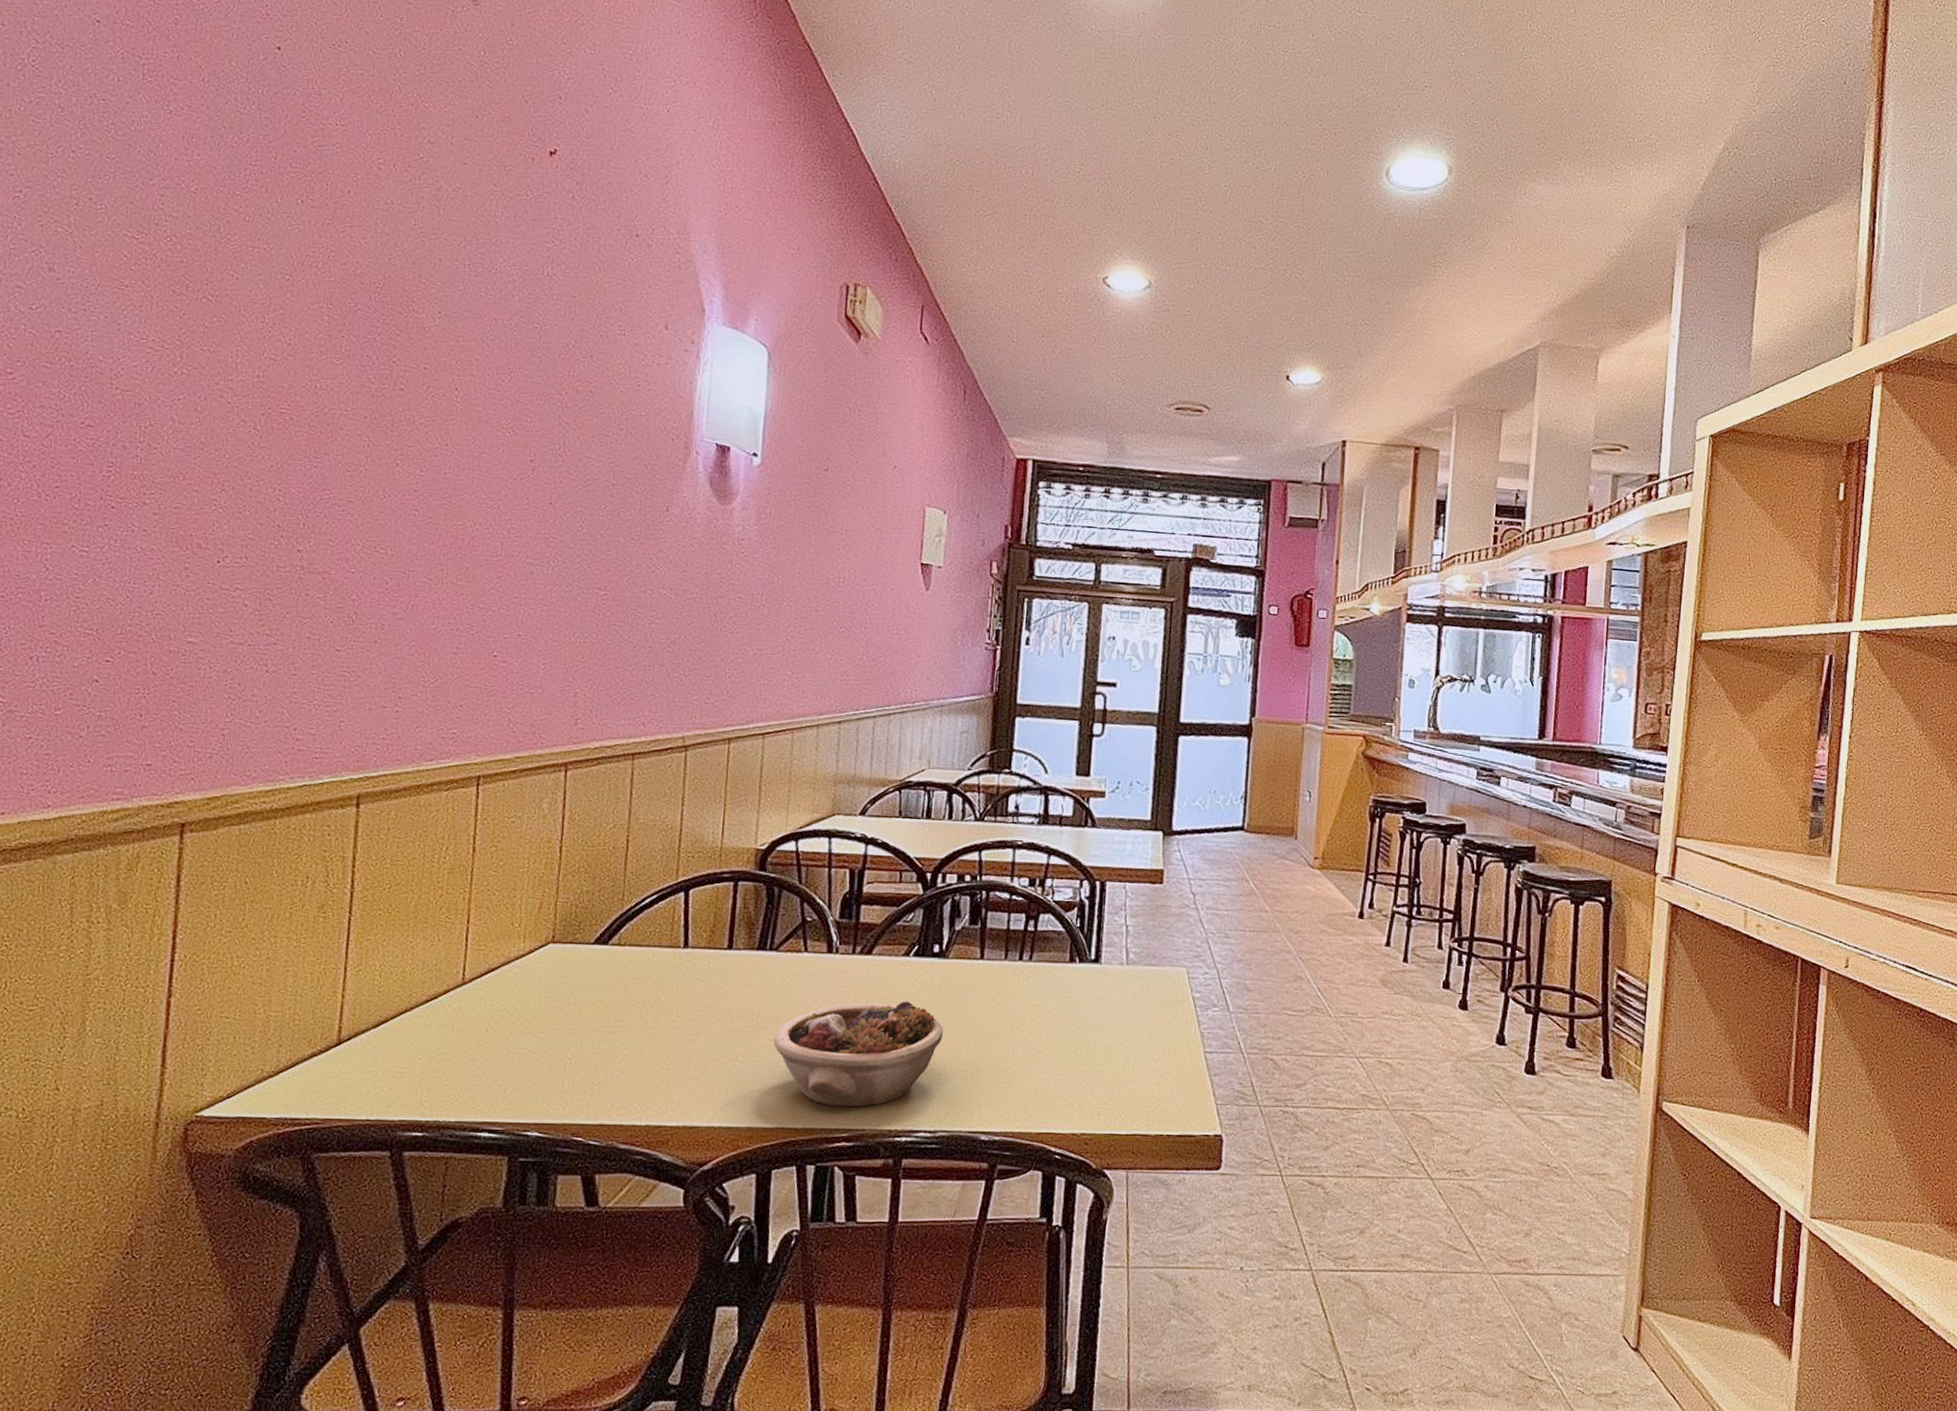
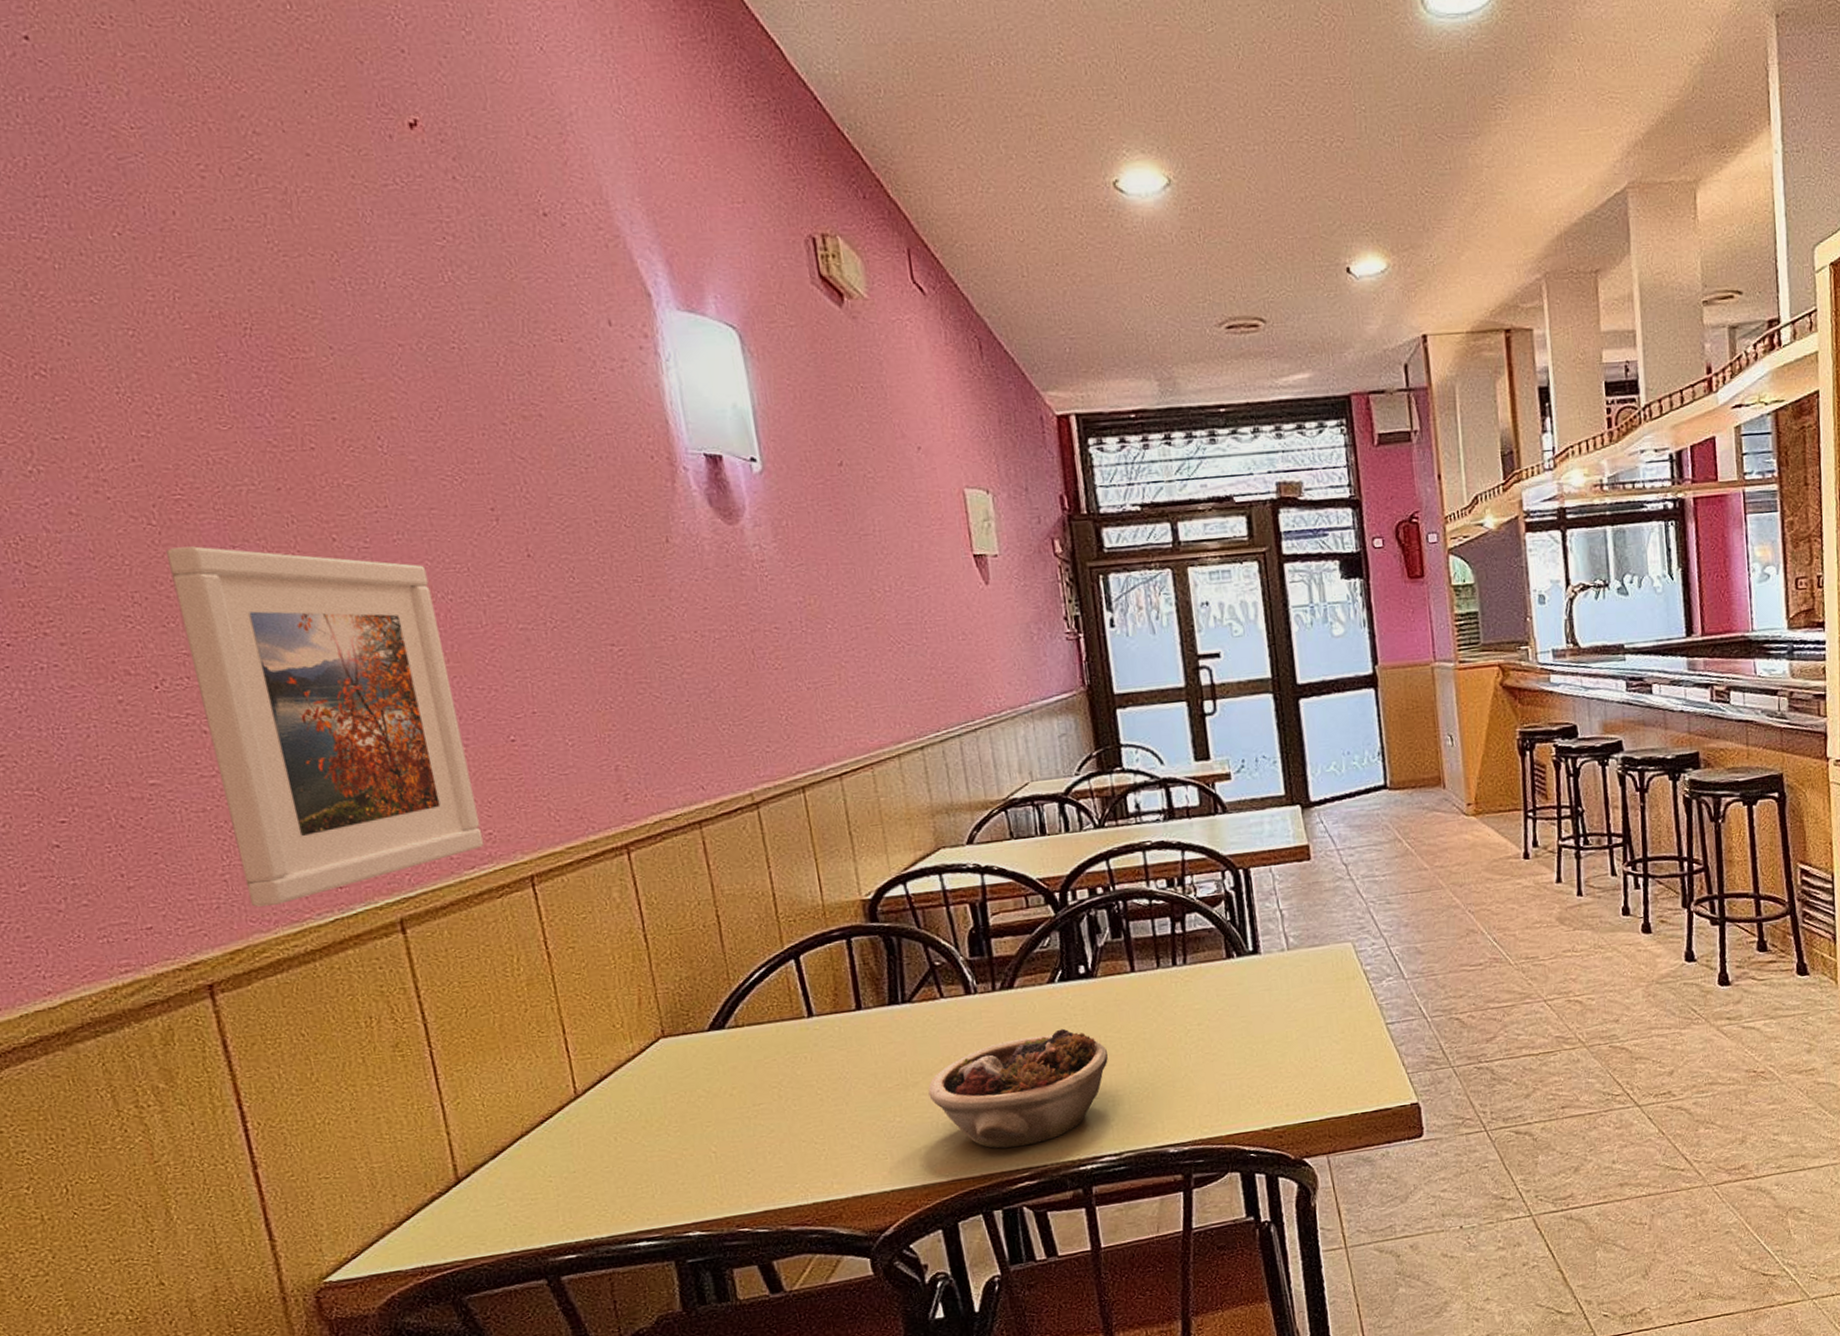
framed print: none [238,450,464,764] -> present [166,546,485,907]

